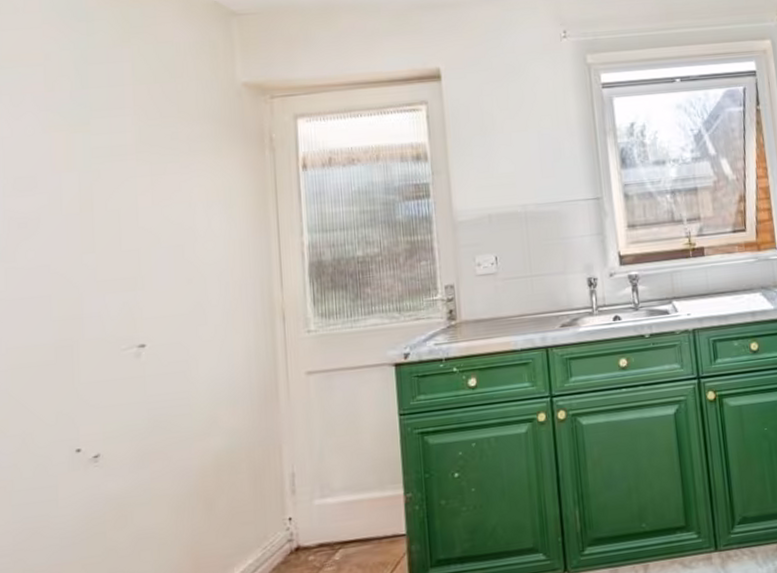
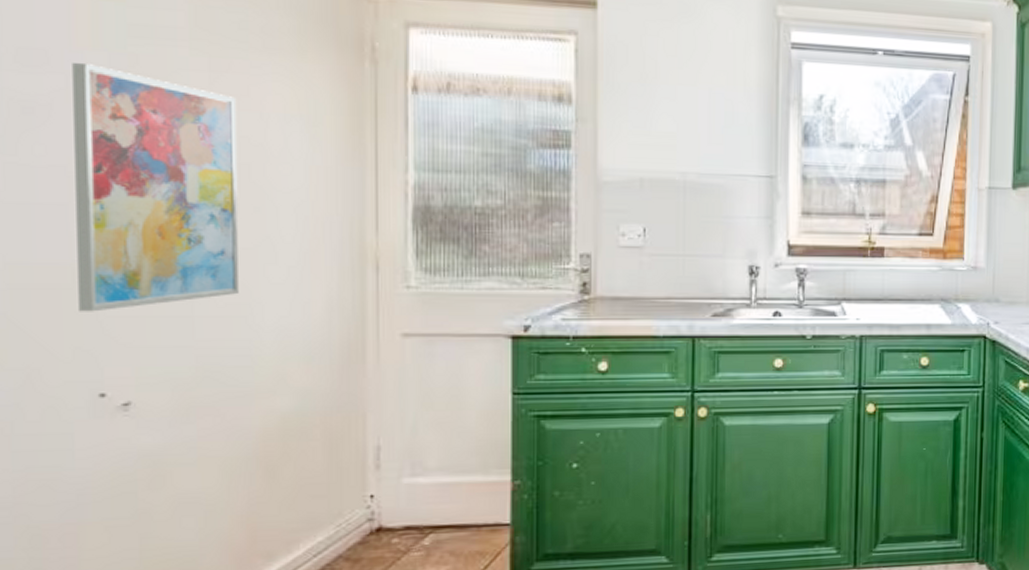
wall art: none [53,183,178,382] -> present [72,63,238,312]

